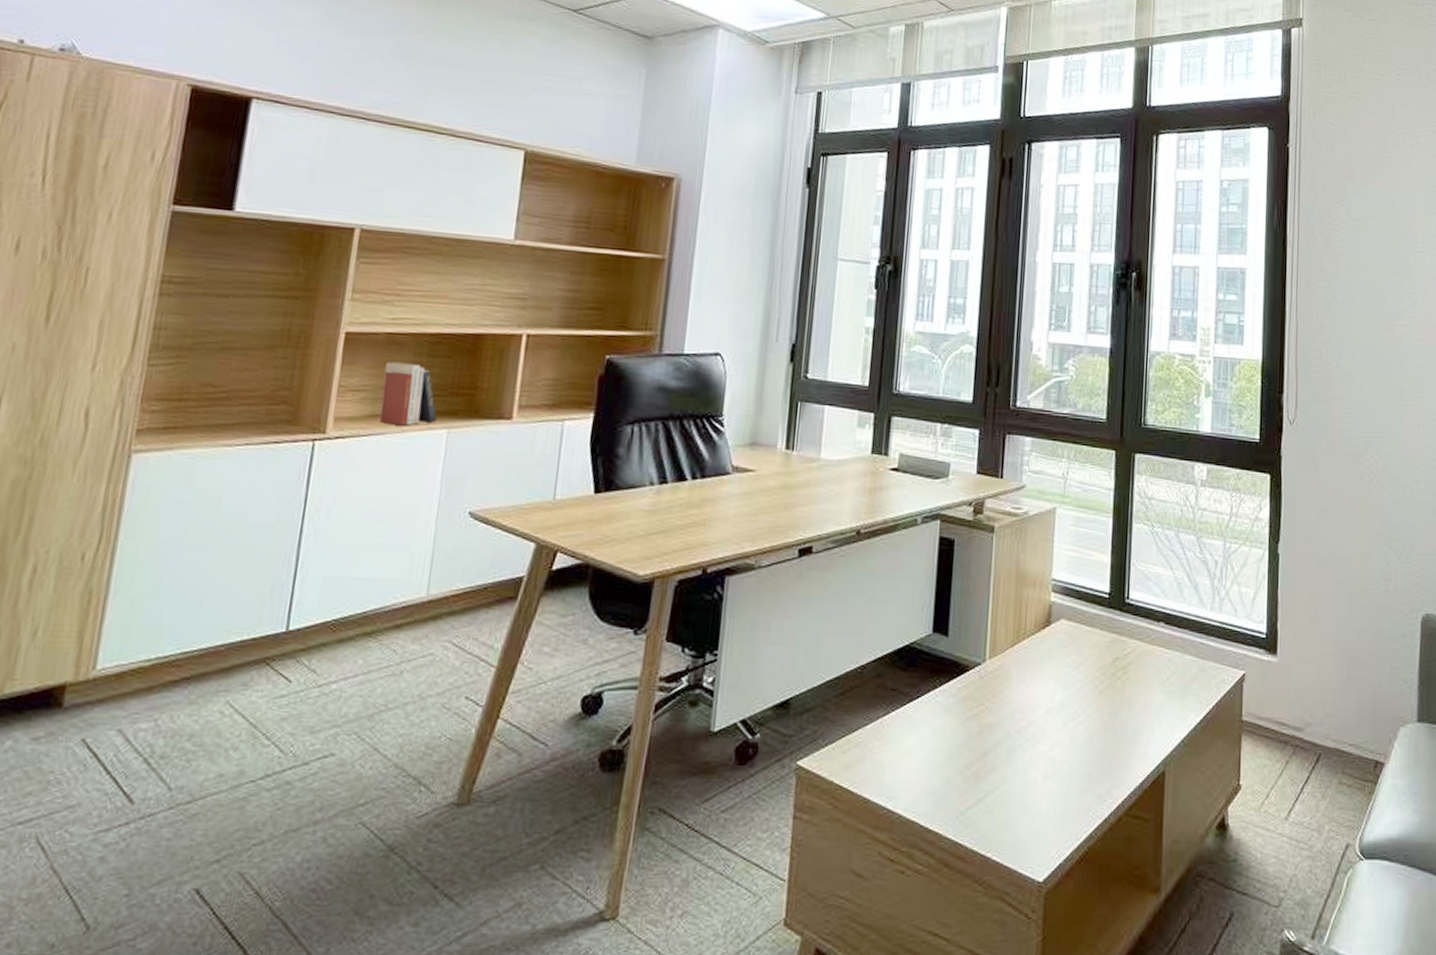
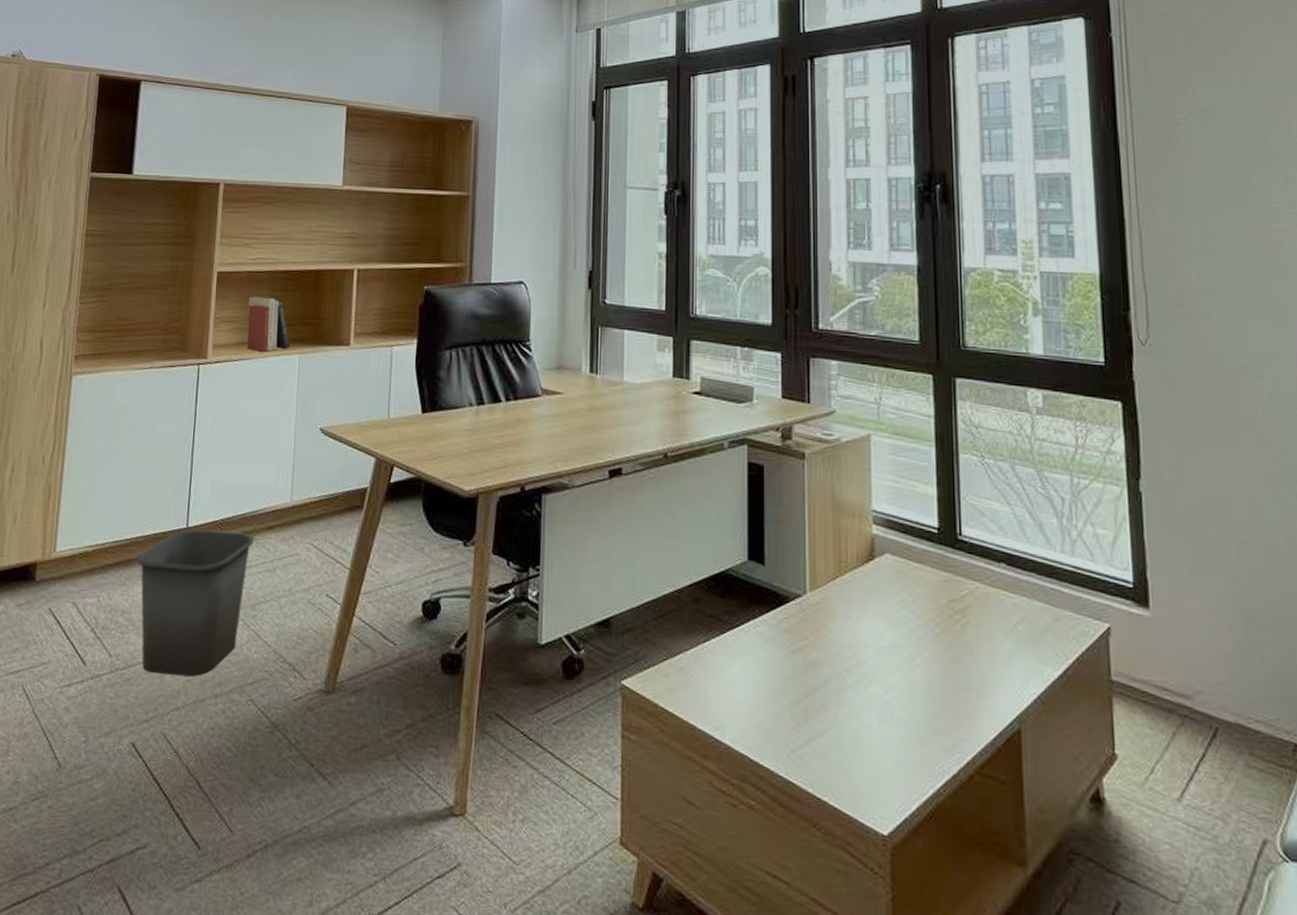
waste bin: none [214,632,376,804] -> present [137,529,254,677]

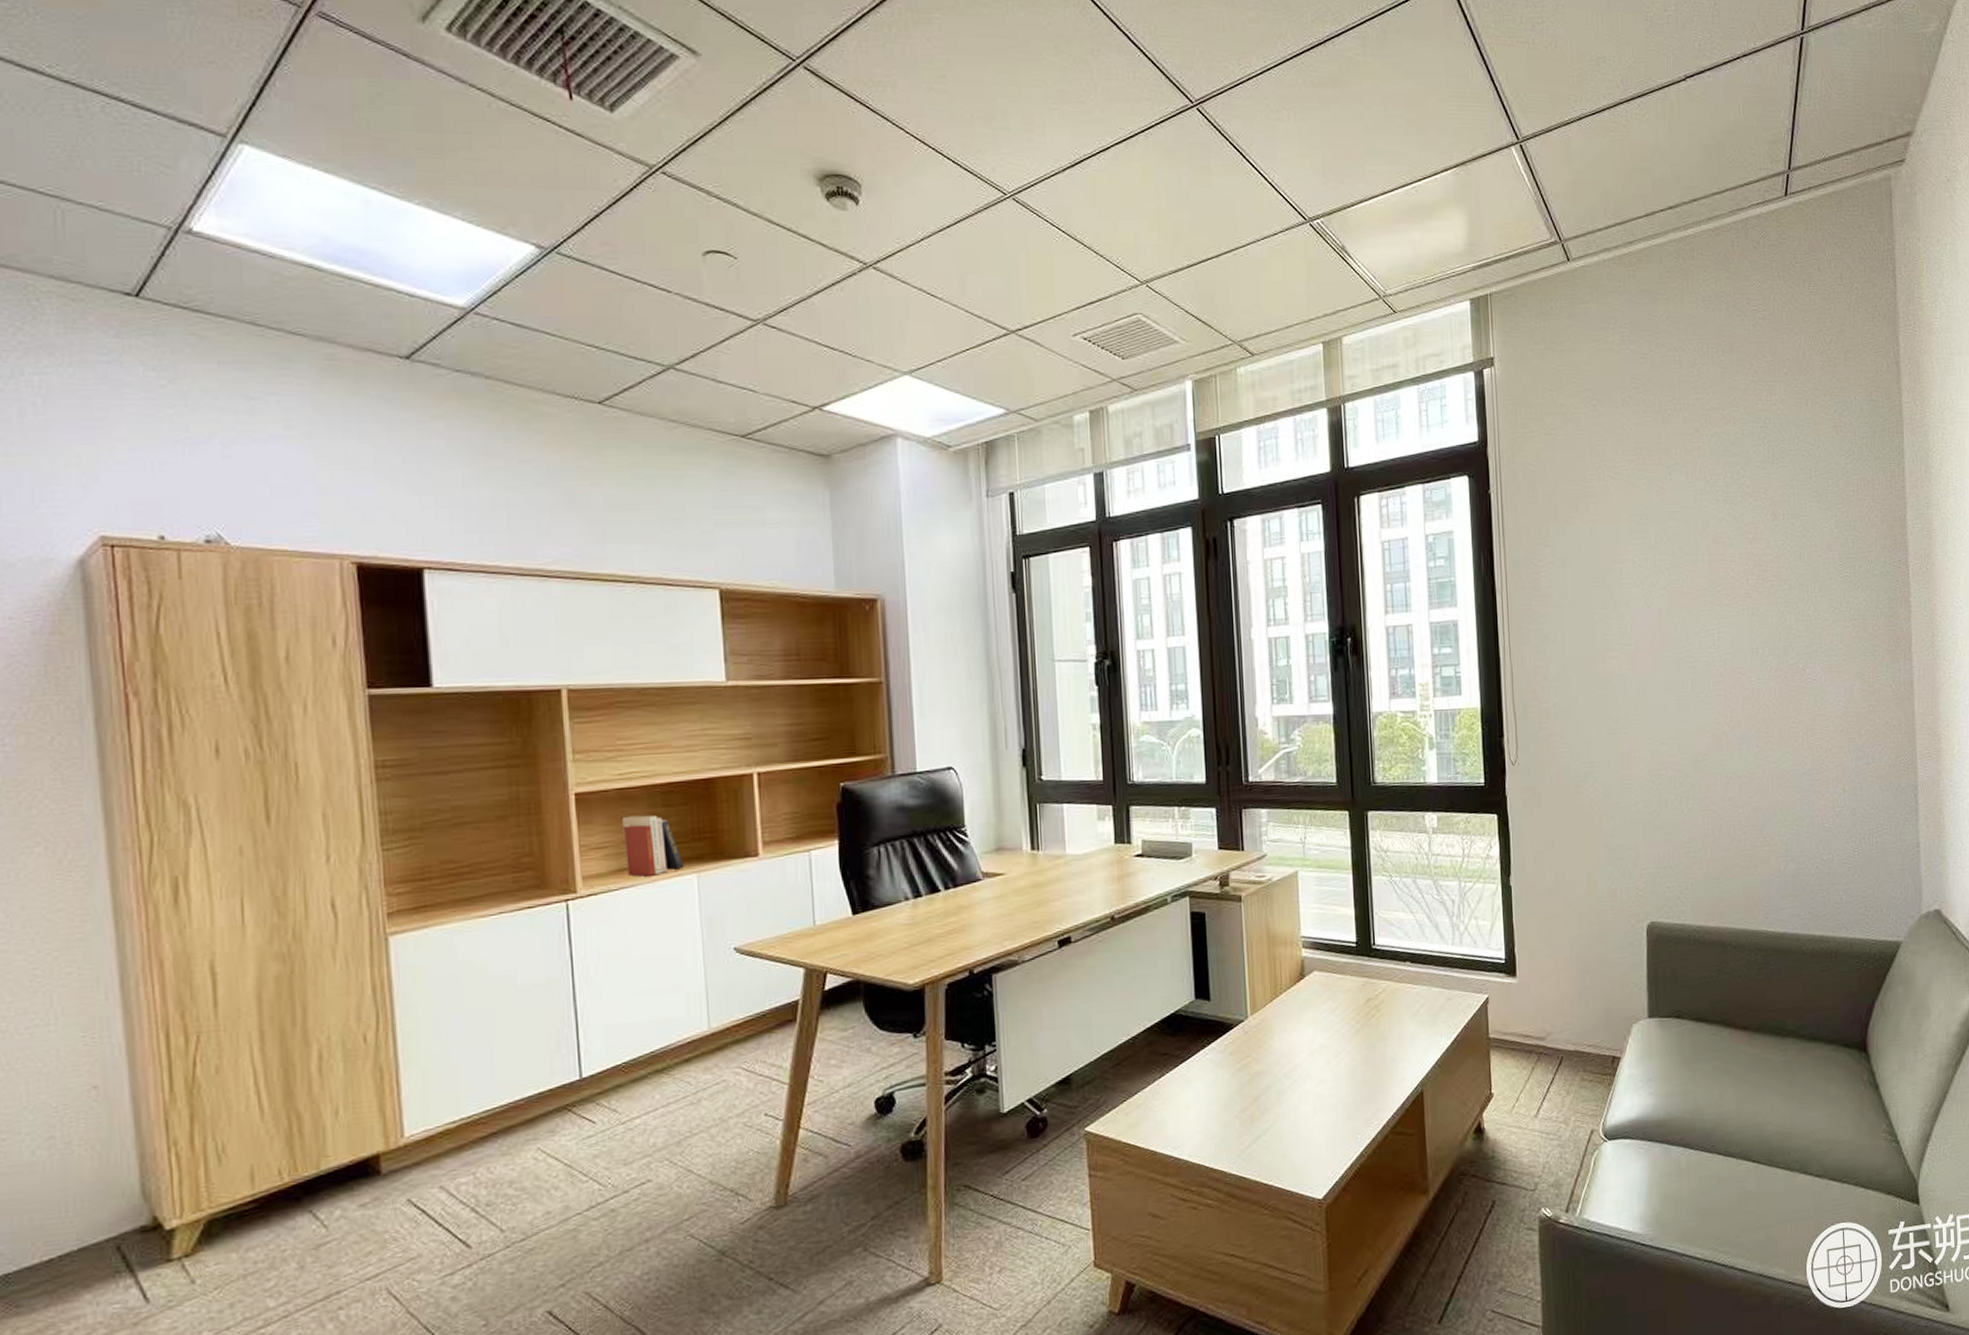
waste bin: present [137,529,254,677] -> none [520,1071,669,1237]

